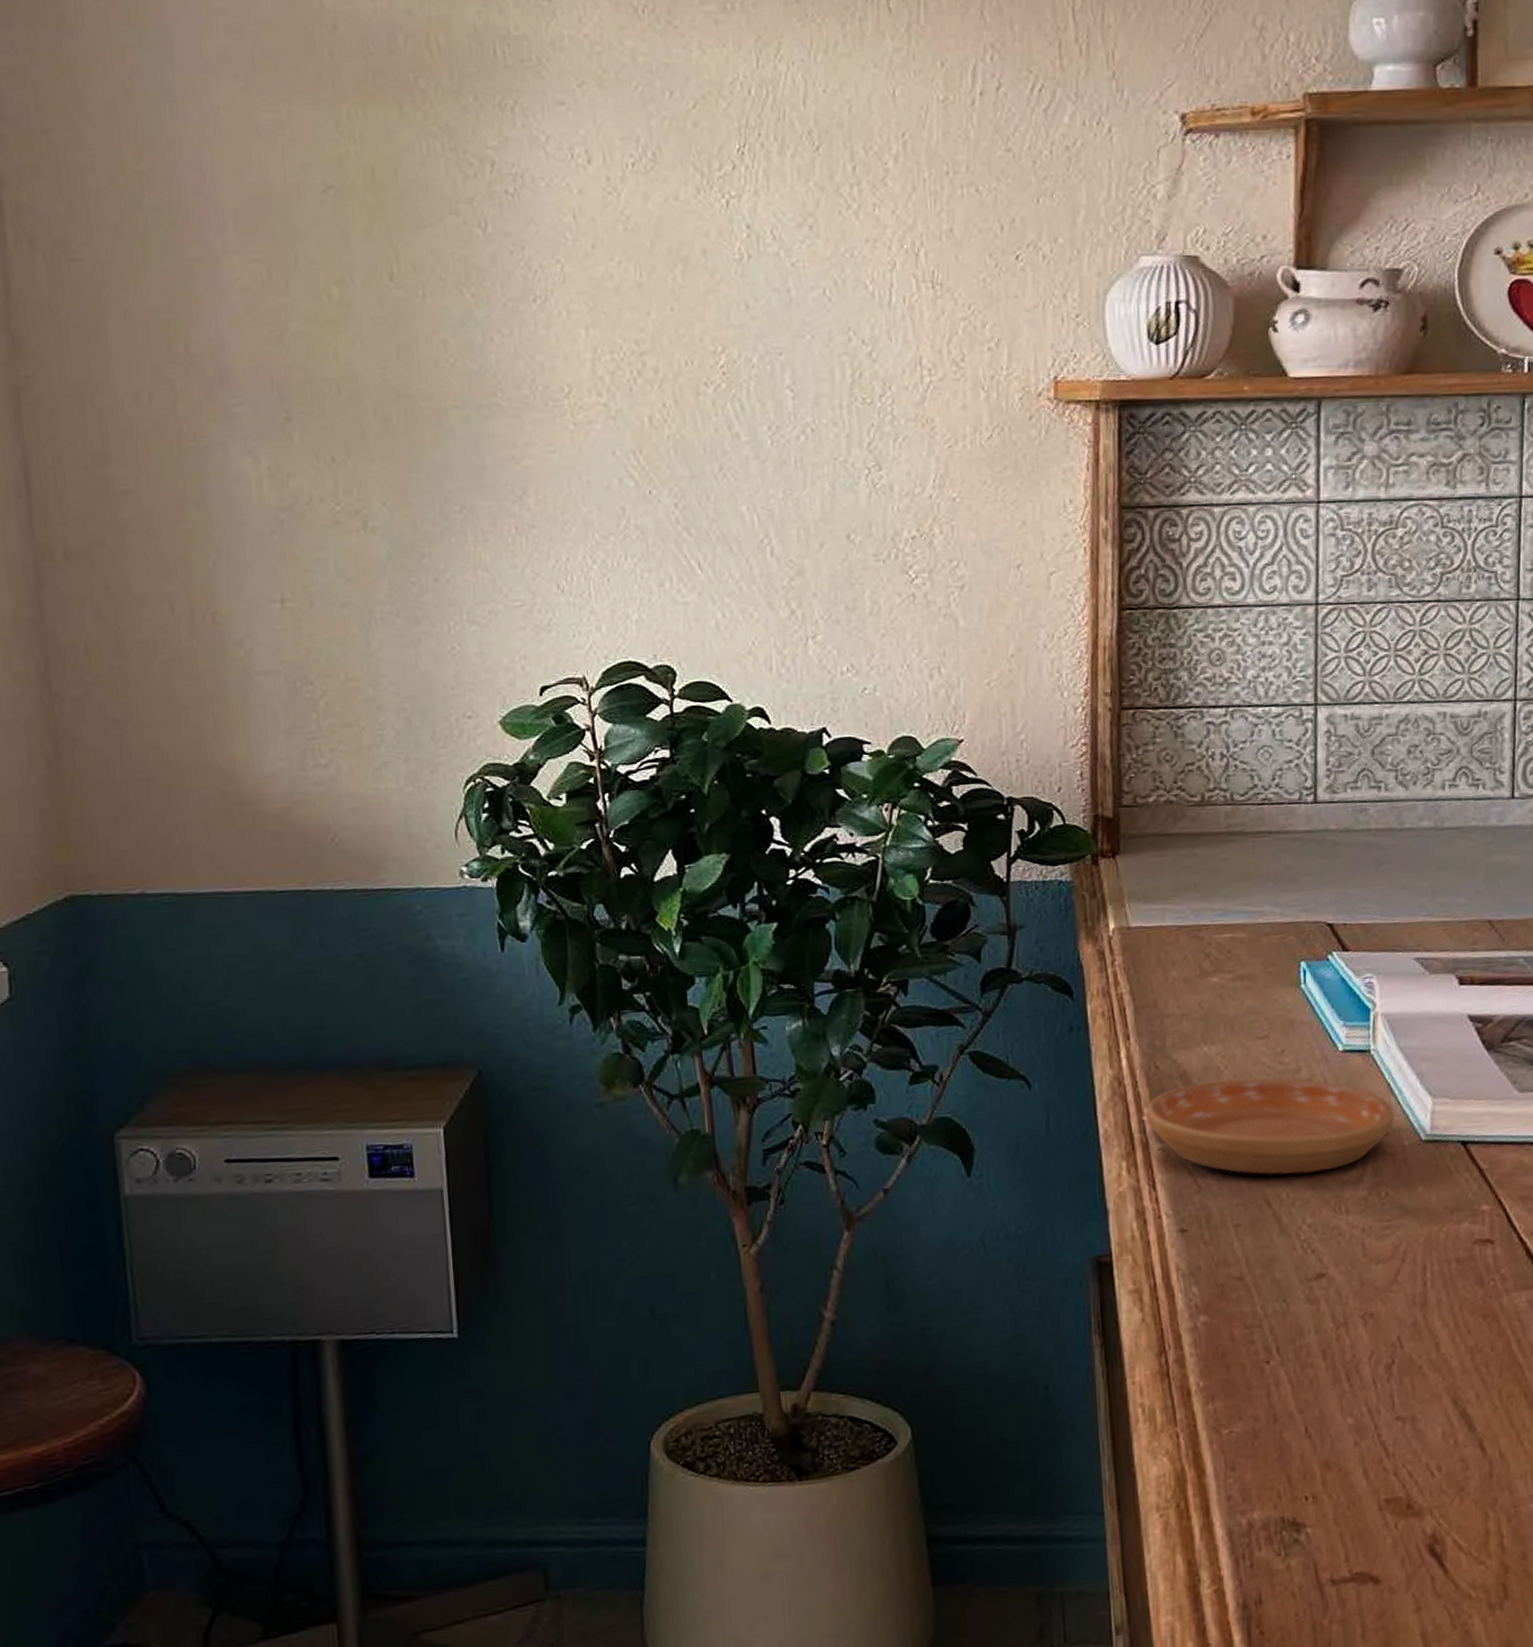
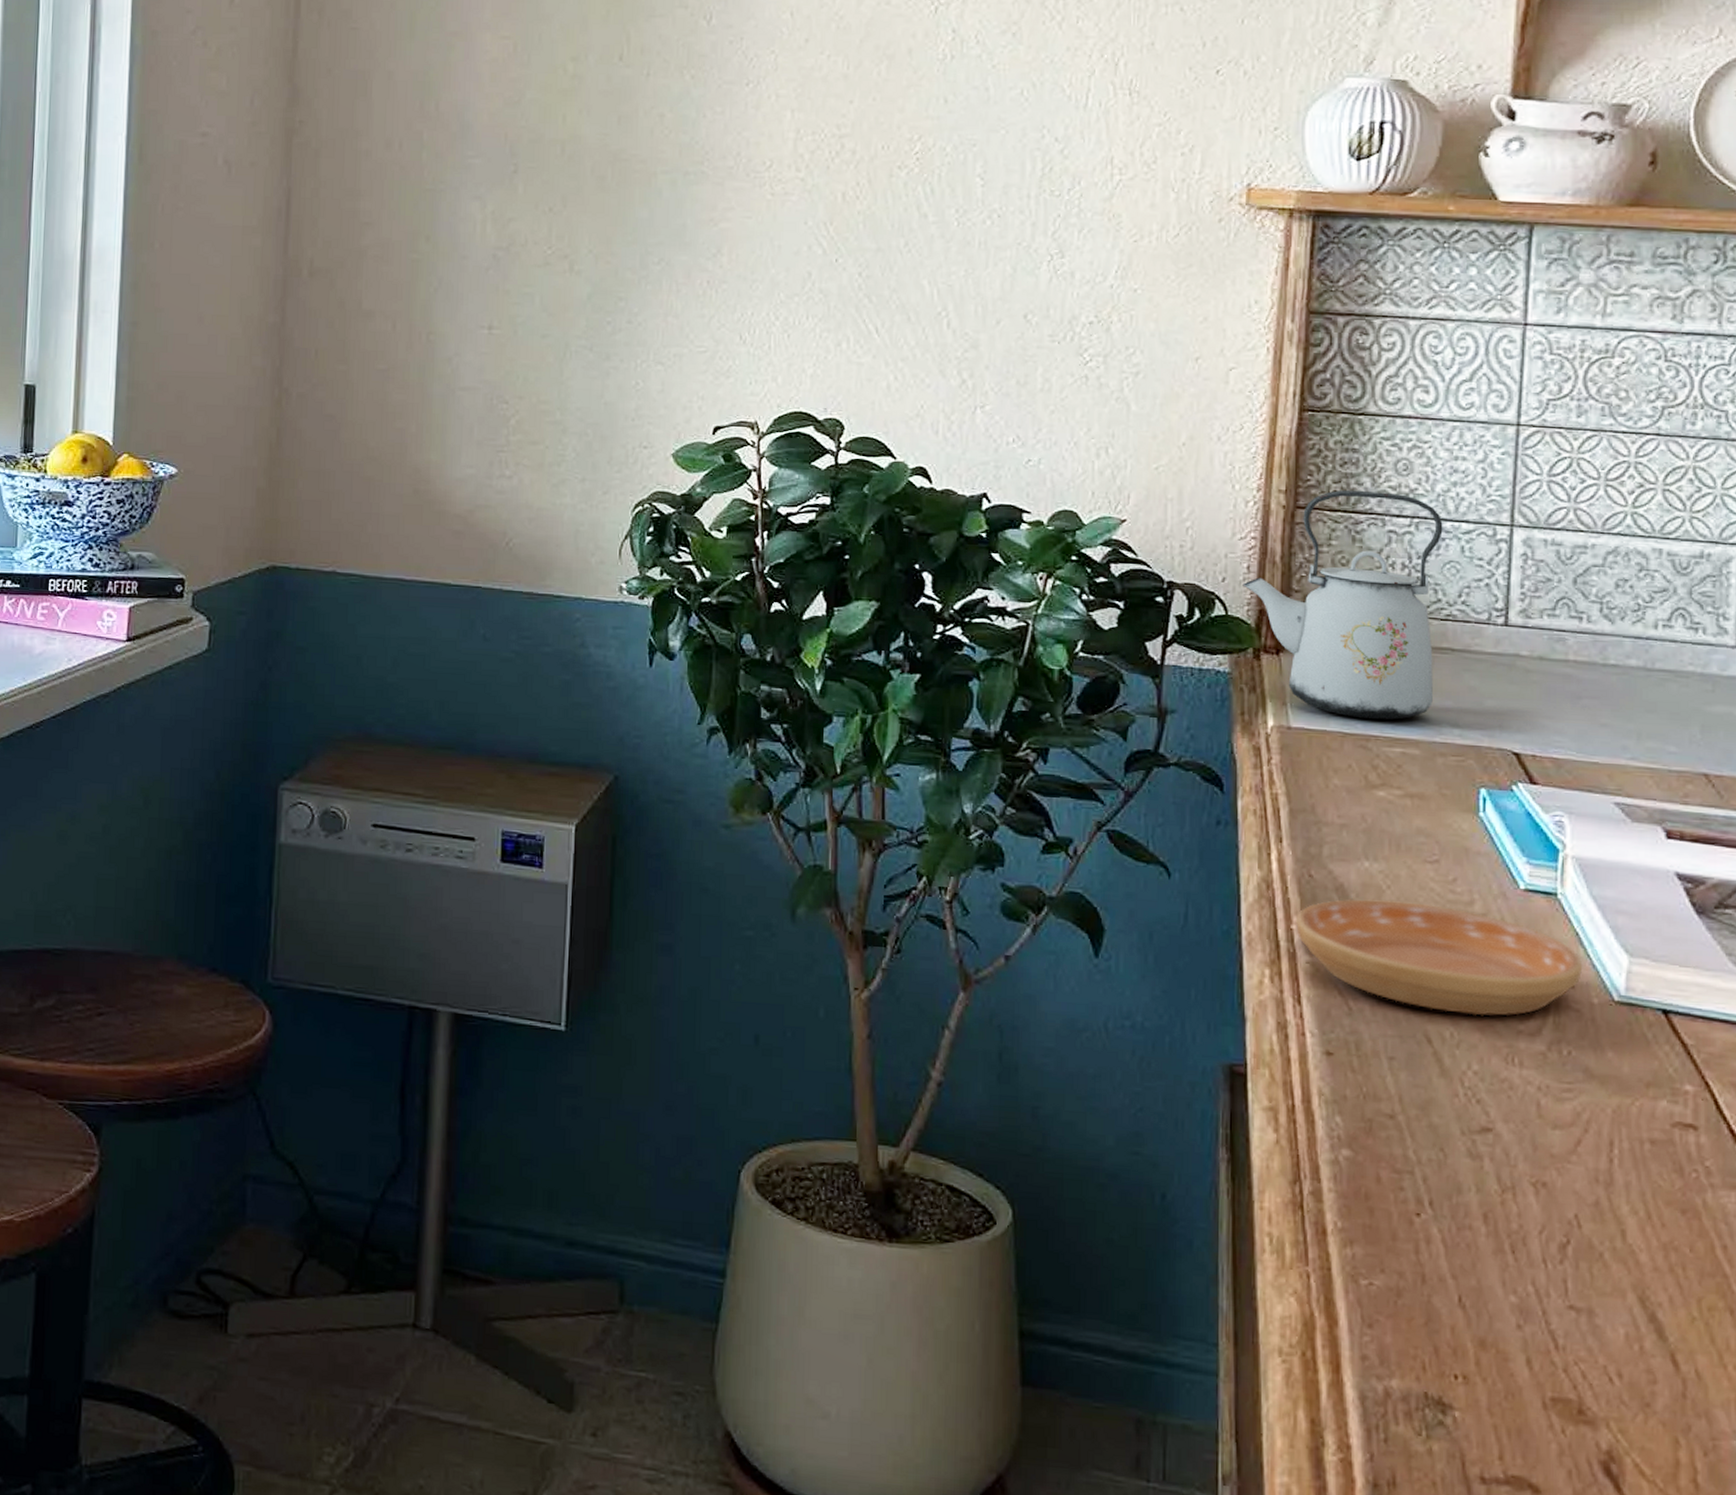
kettle: none [1077,684,1255,910] -> present [1242,489,1443,720]

